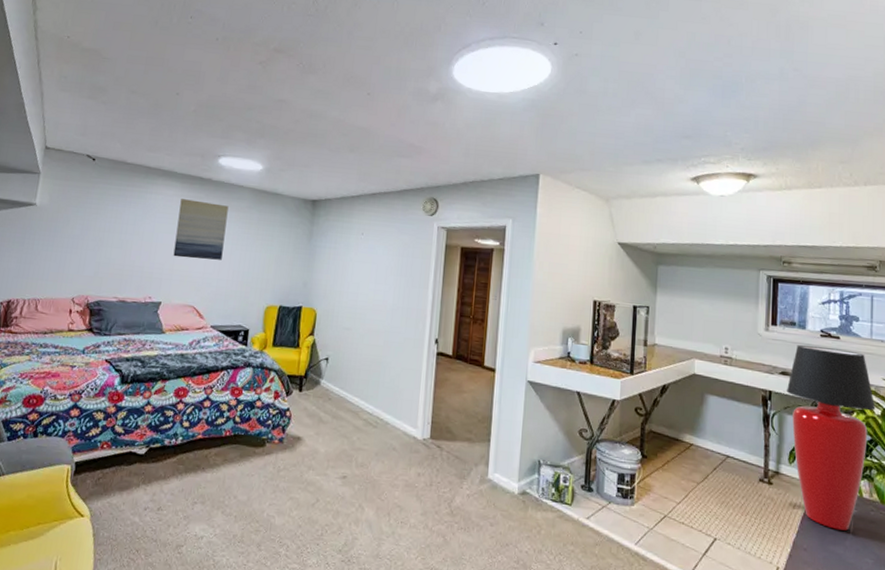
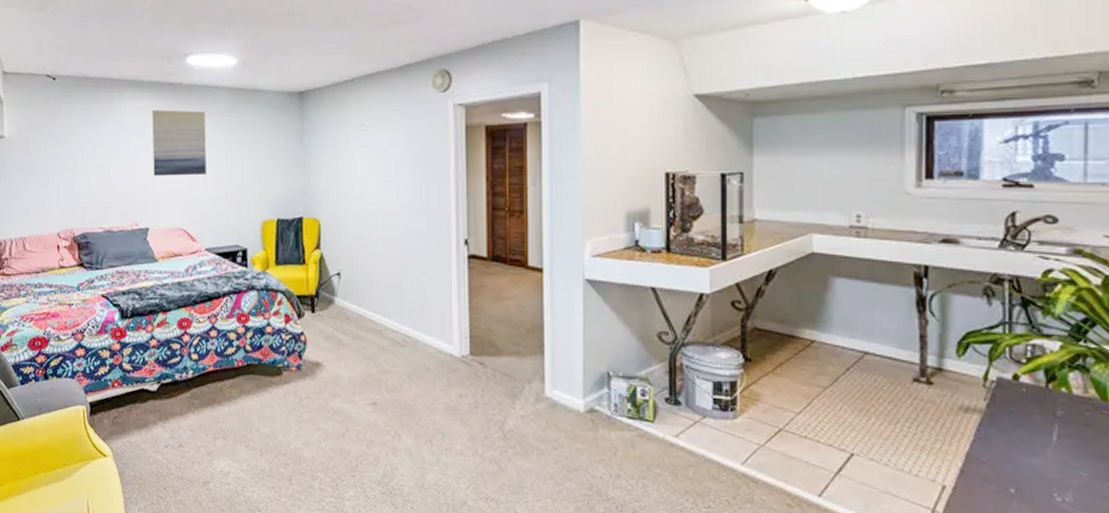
table lamp: present [786,344,876,531] -> none [950,200,1093,438]

